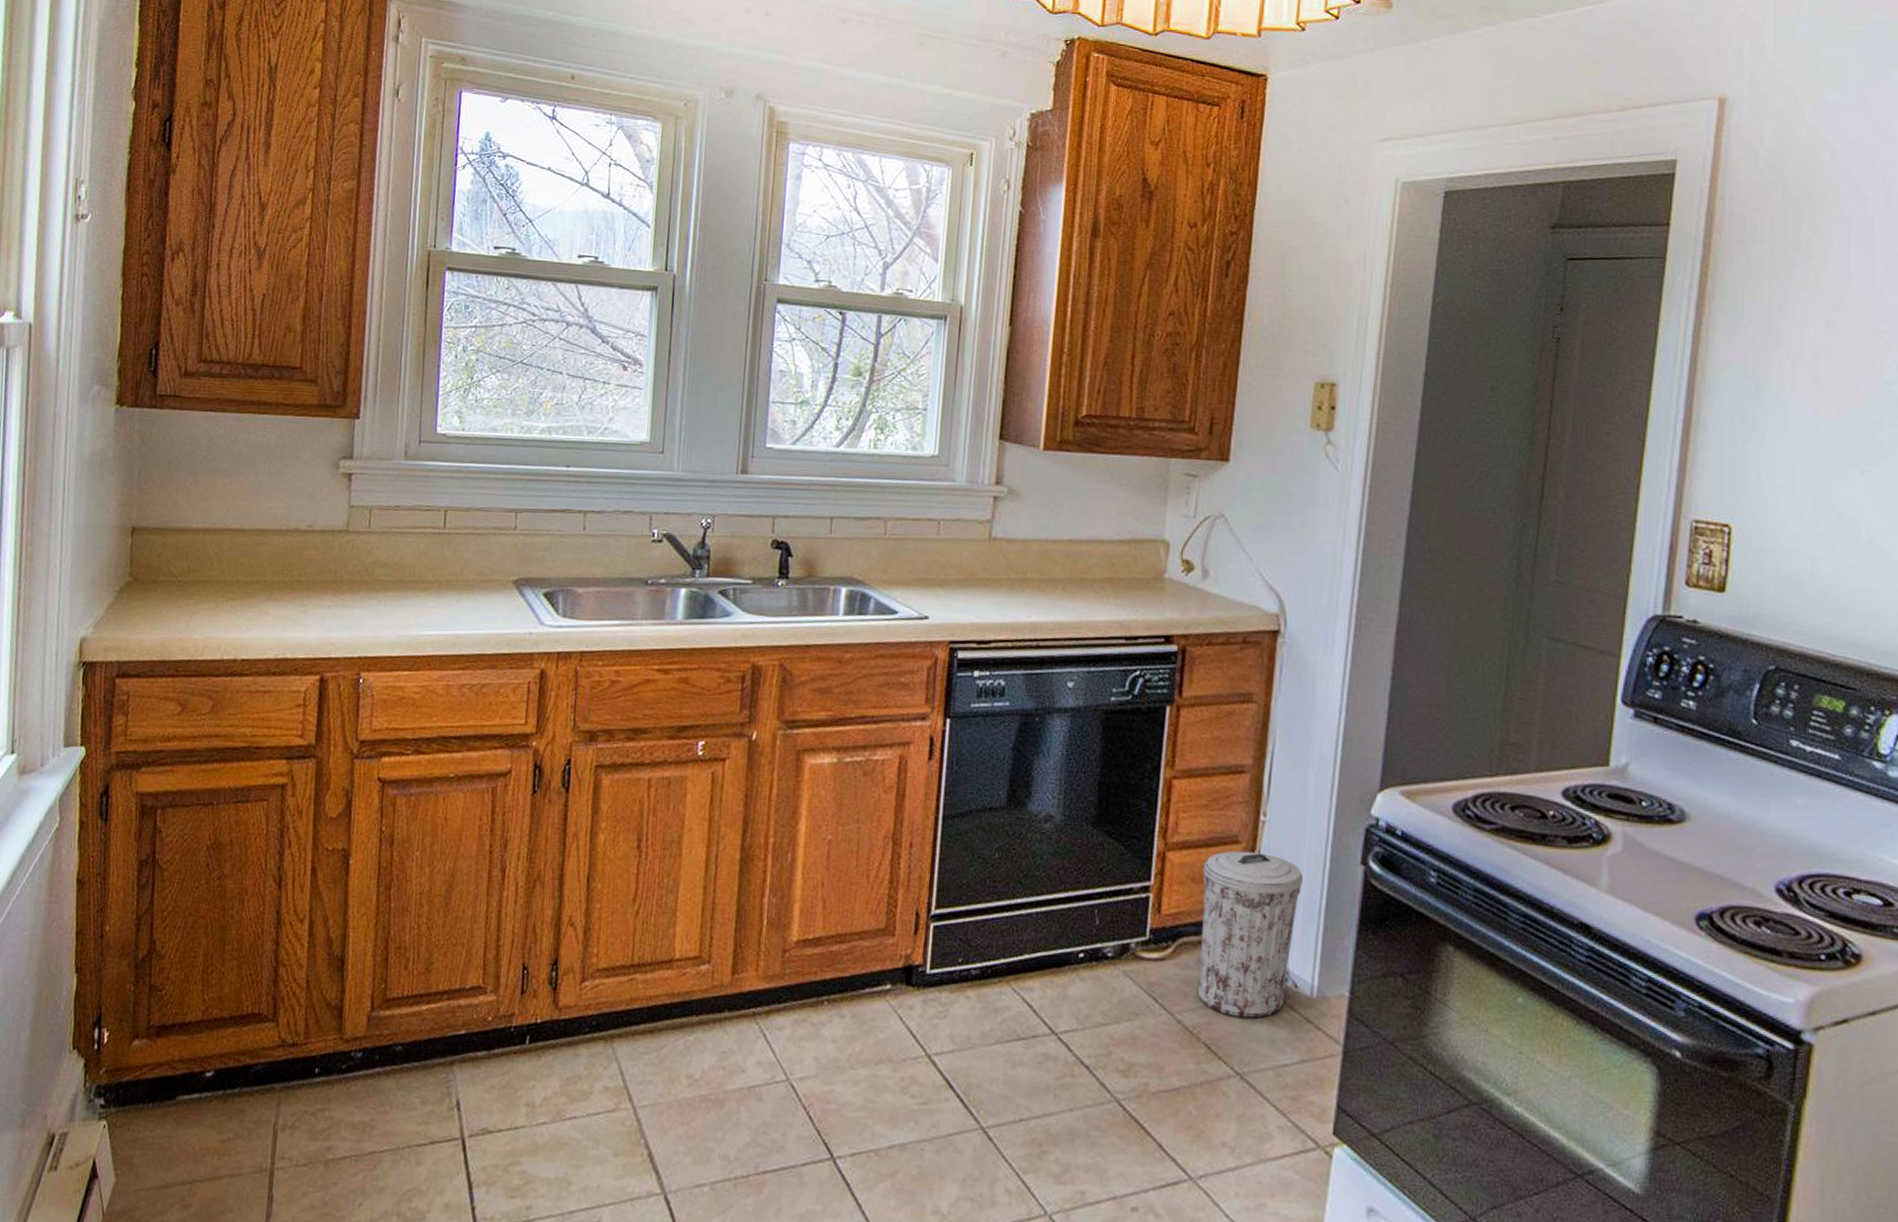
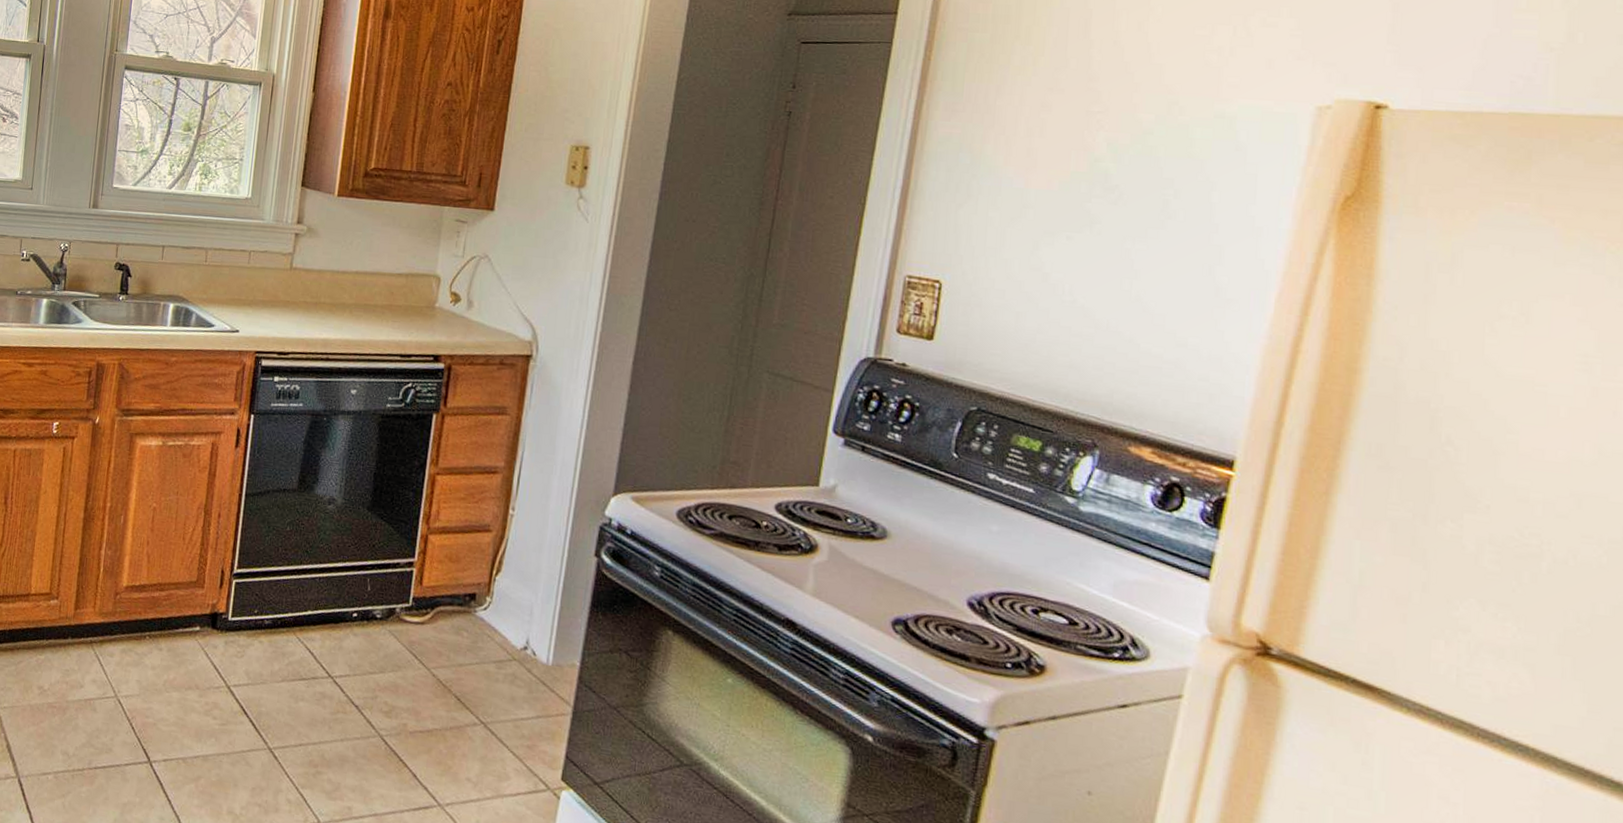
trash can: present [1197,850,1303,1018] -> none [450,537,544,678]

